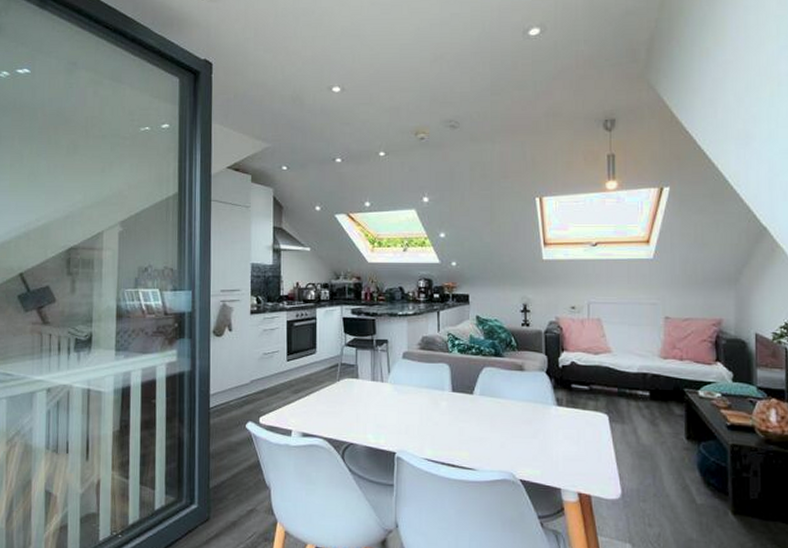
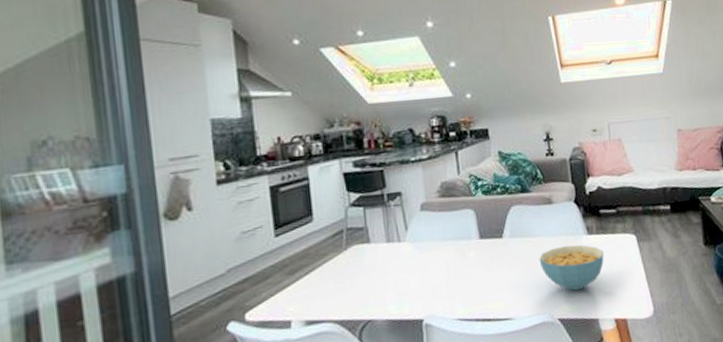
cereal bowl: none [506,412,572,456] -> present [539,245,604,291]

